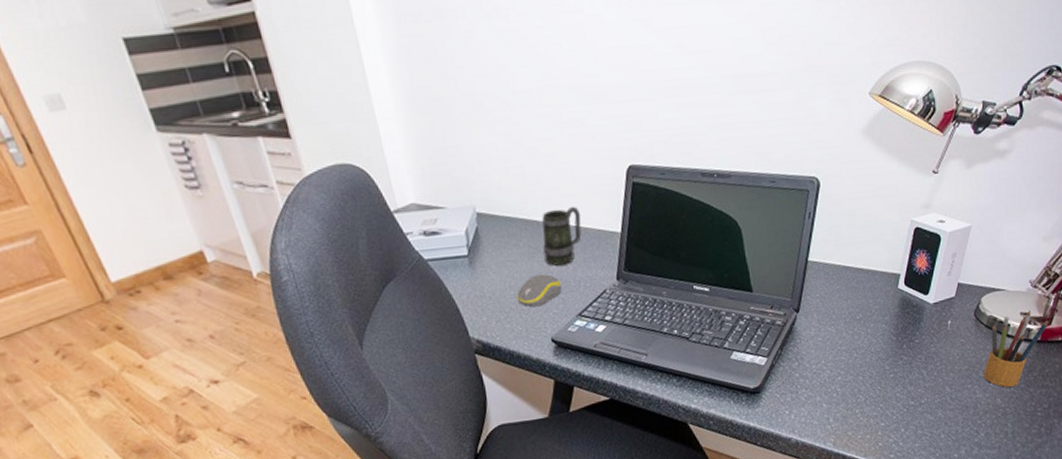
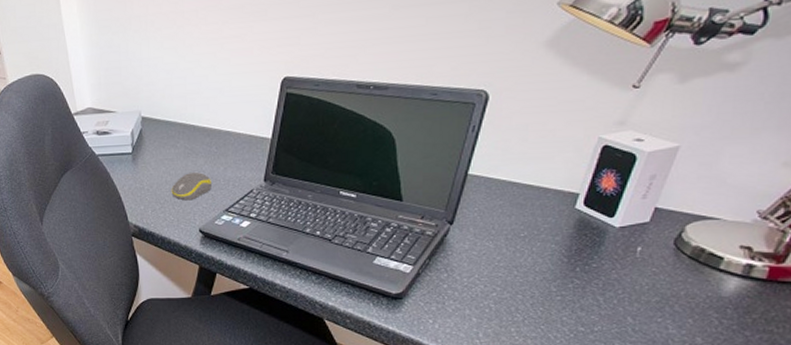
mug: present [542,206,582,266] -> none [198,113,235,166]
pencil box: present [983,310,1049,387] -> none [680,244,781,326]

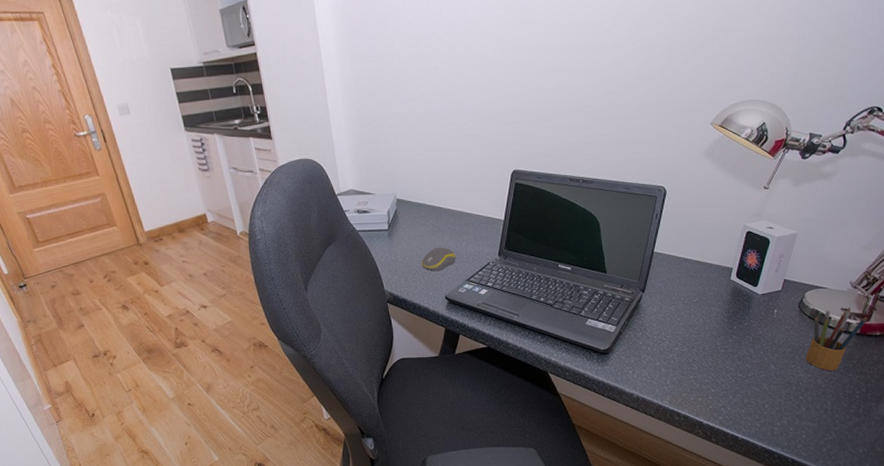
pencil box: none [680,244,781,326] -> present [805,306,868,370]

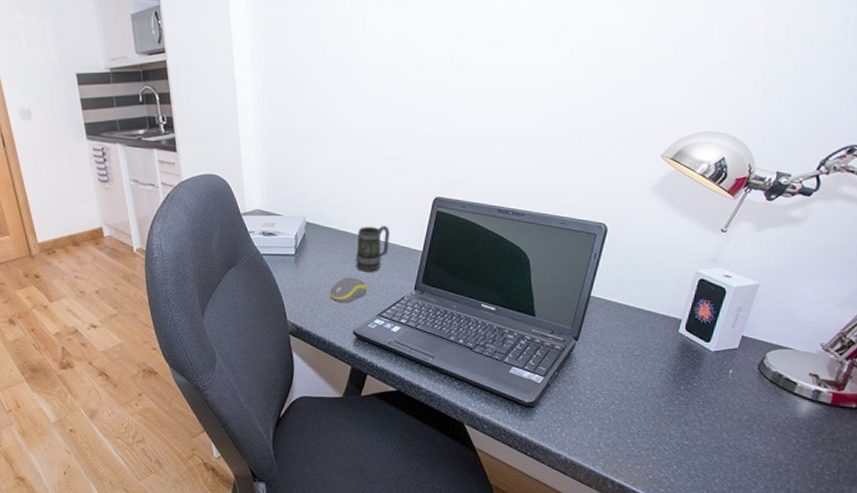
mug: none [444,198,474,242] -> present [356,225,391,272]
pencil box: present [805,306,868,370] -> none [765,372,841,445]

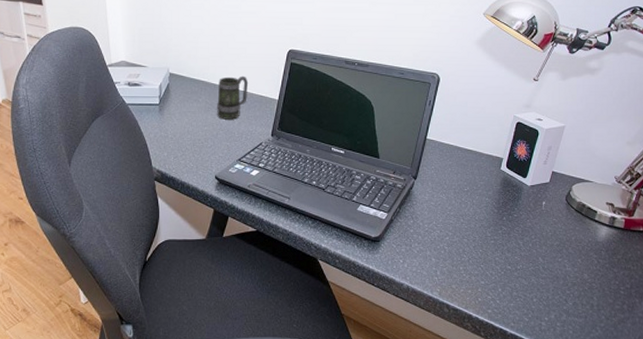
computer mouse: present [329,277,367,304] -> none [192,125,227,150]

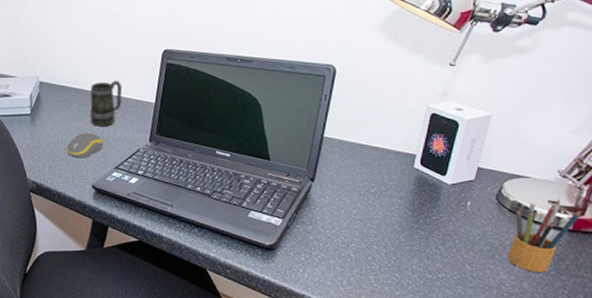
computer mouse: none [192,125,227,150] -> present [66,133,103,159]
pencil box: none [572,201,631,265] -> present [507,199,582,272]

